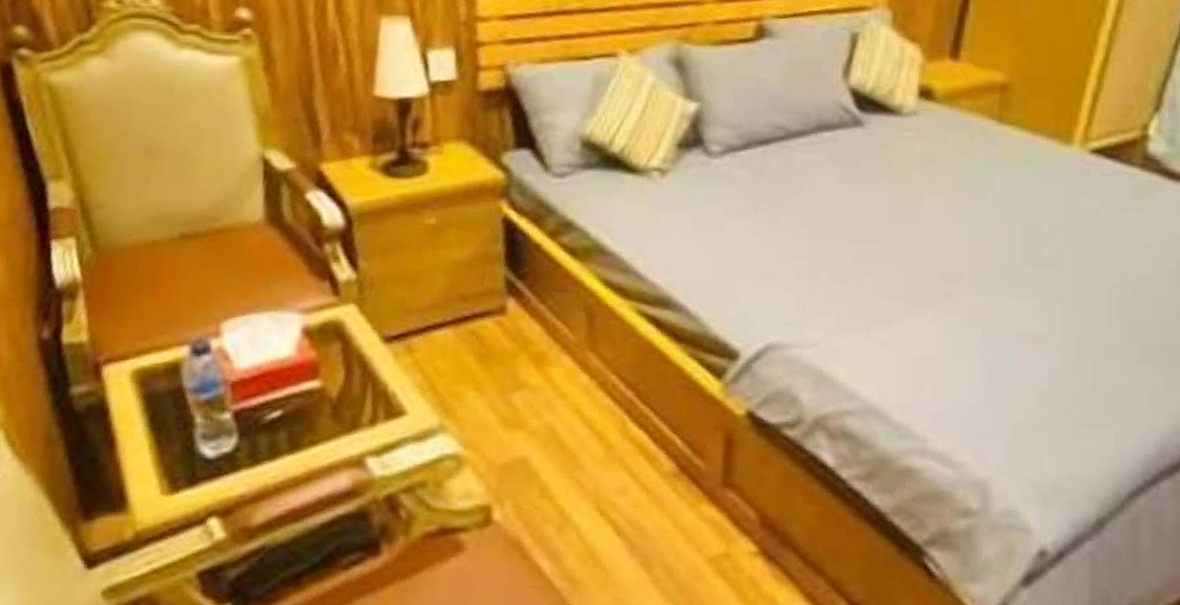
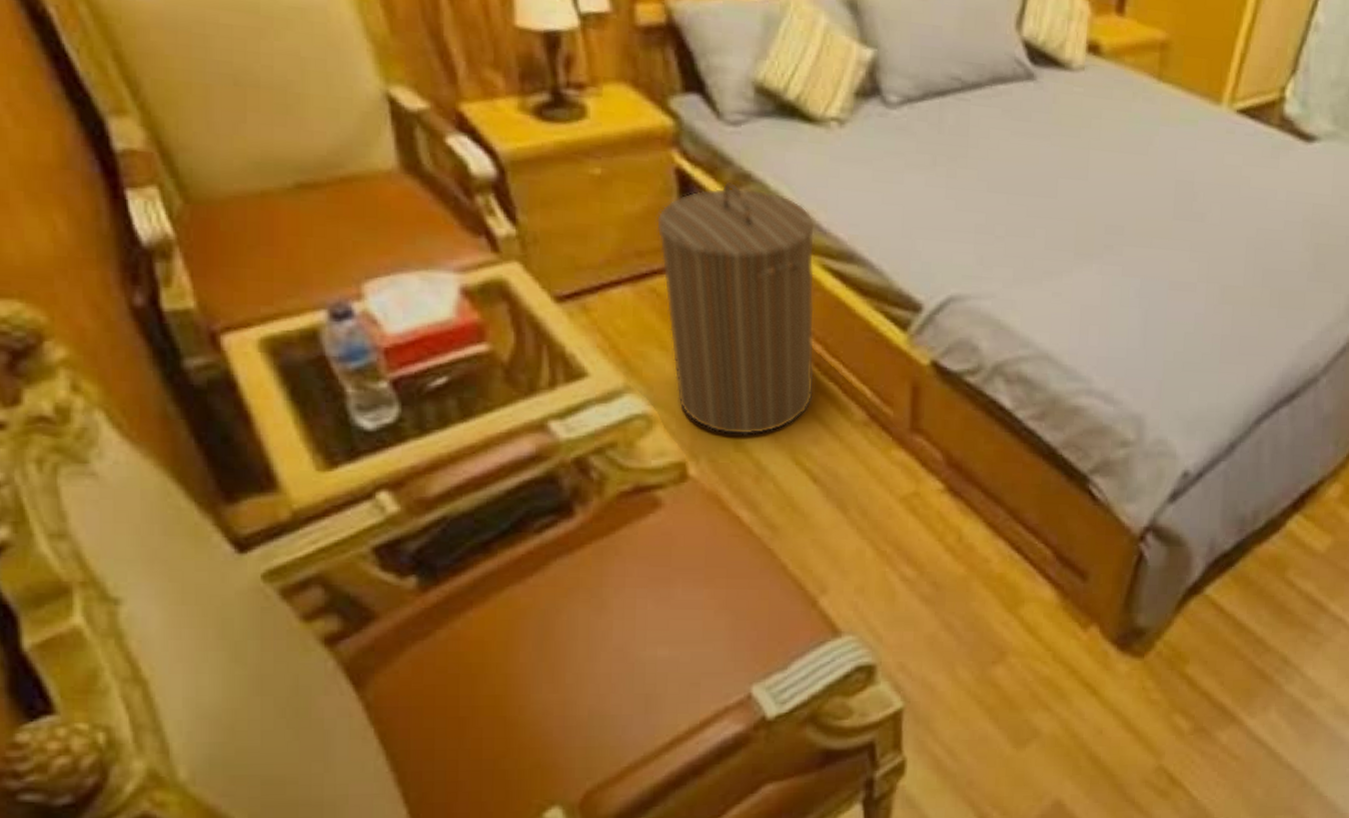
laundry hamper: none [480,229,633,482] -> present [655,181,816,436]

